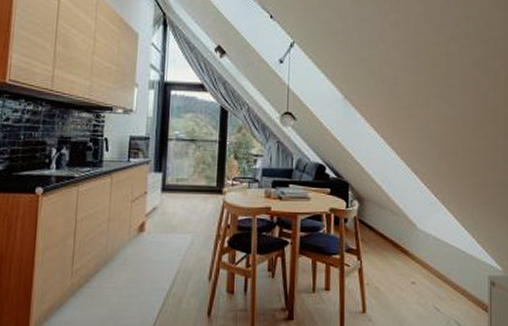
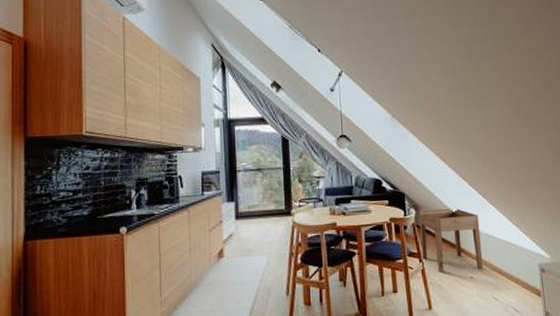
side table: none [360,204,428,276] -> present [418,208,484,273]

